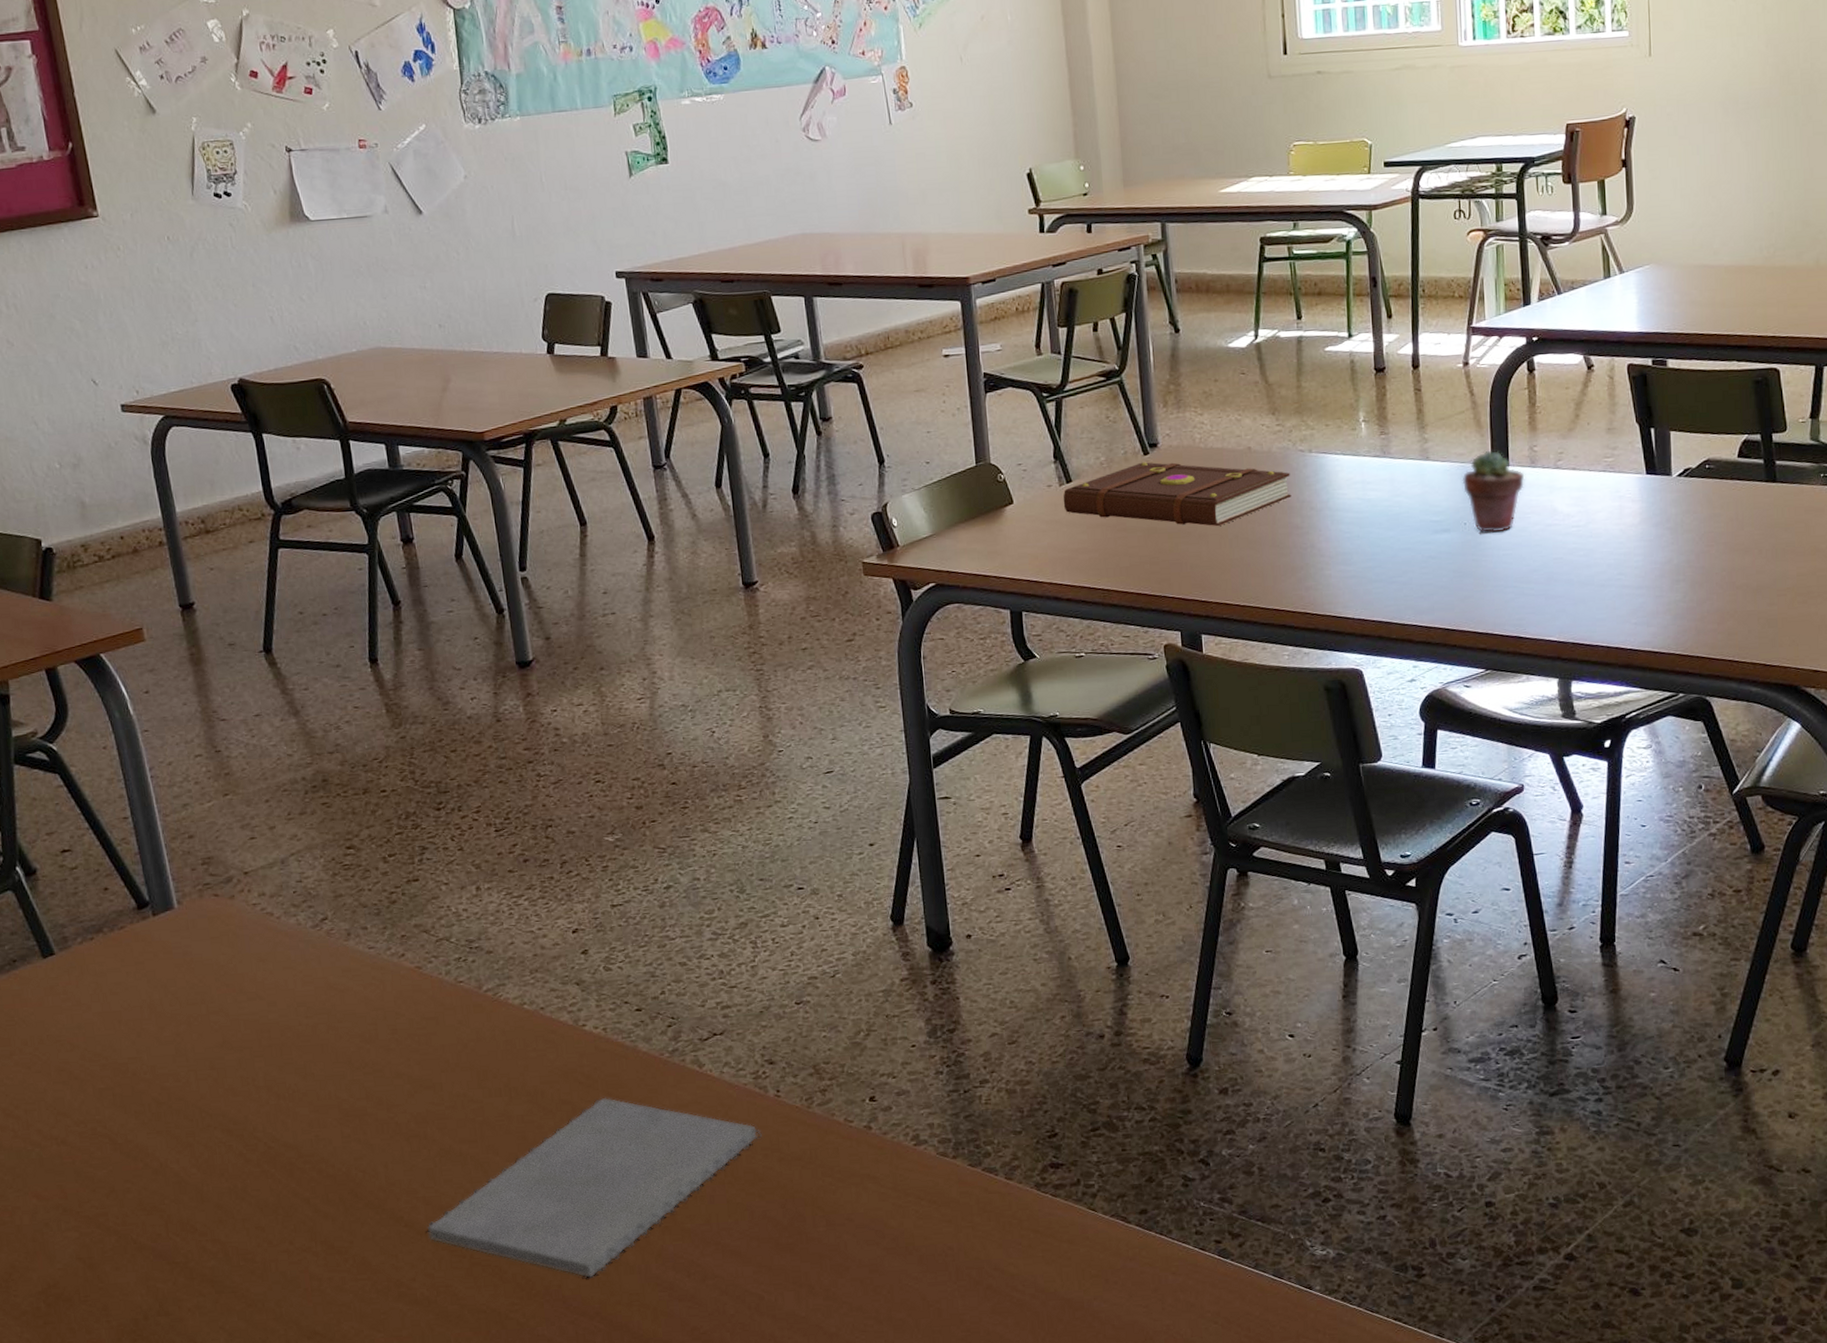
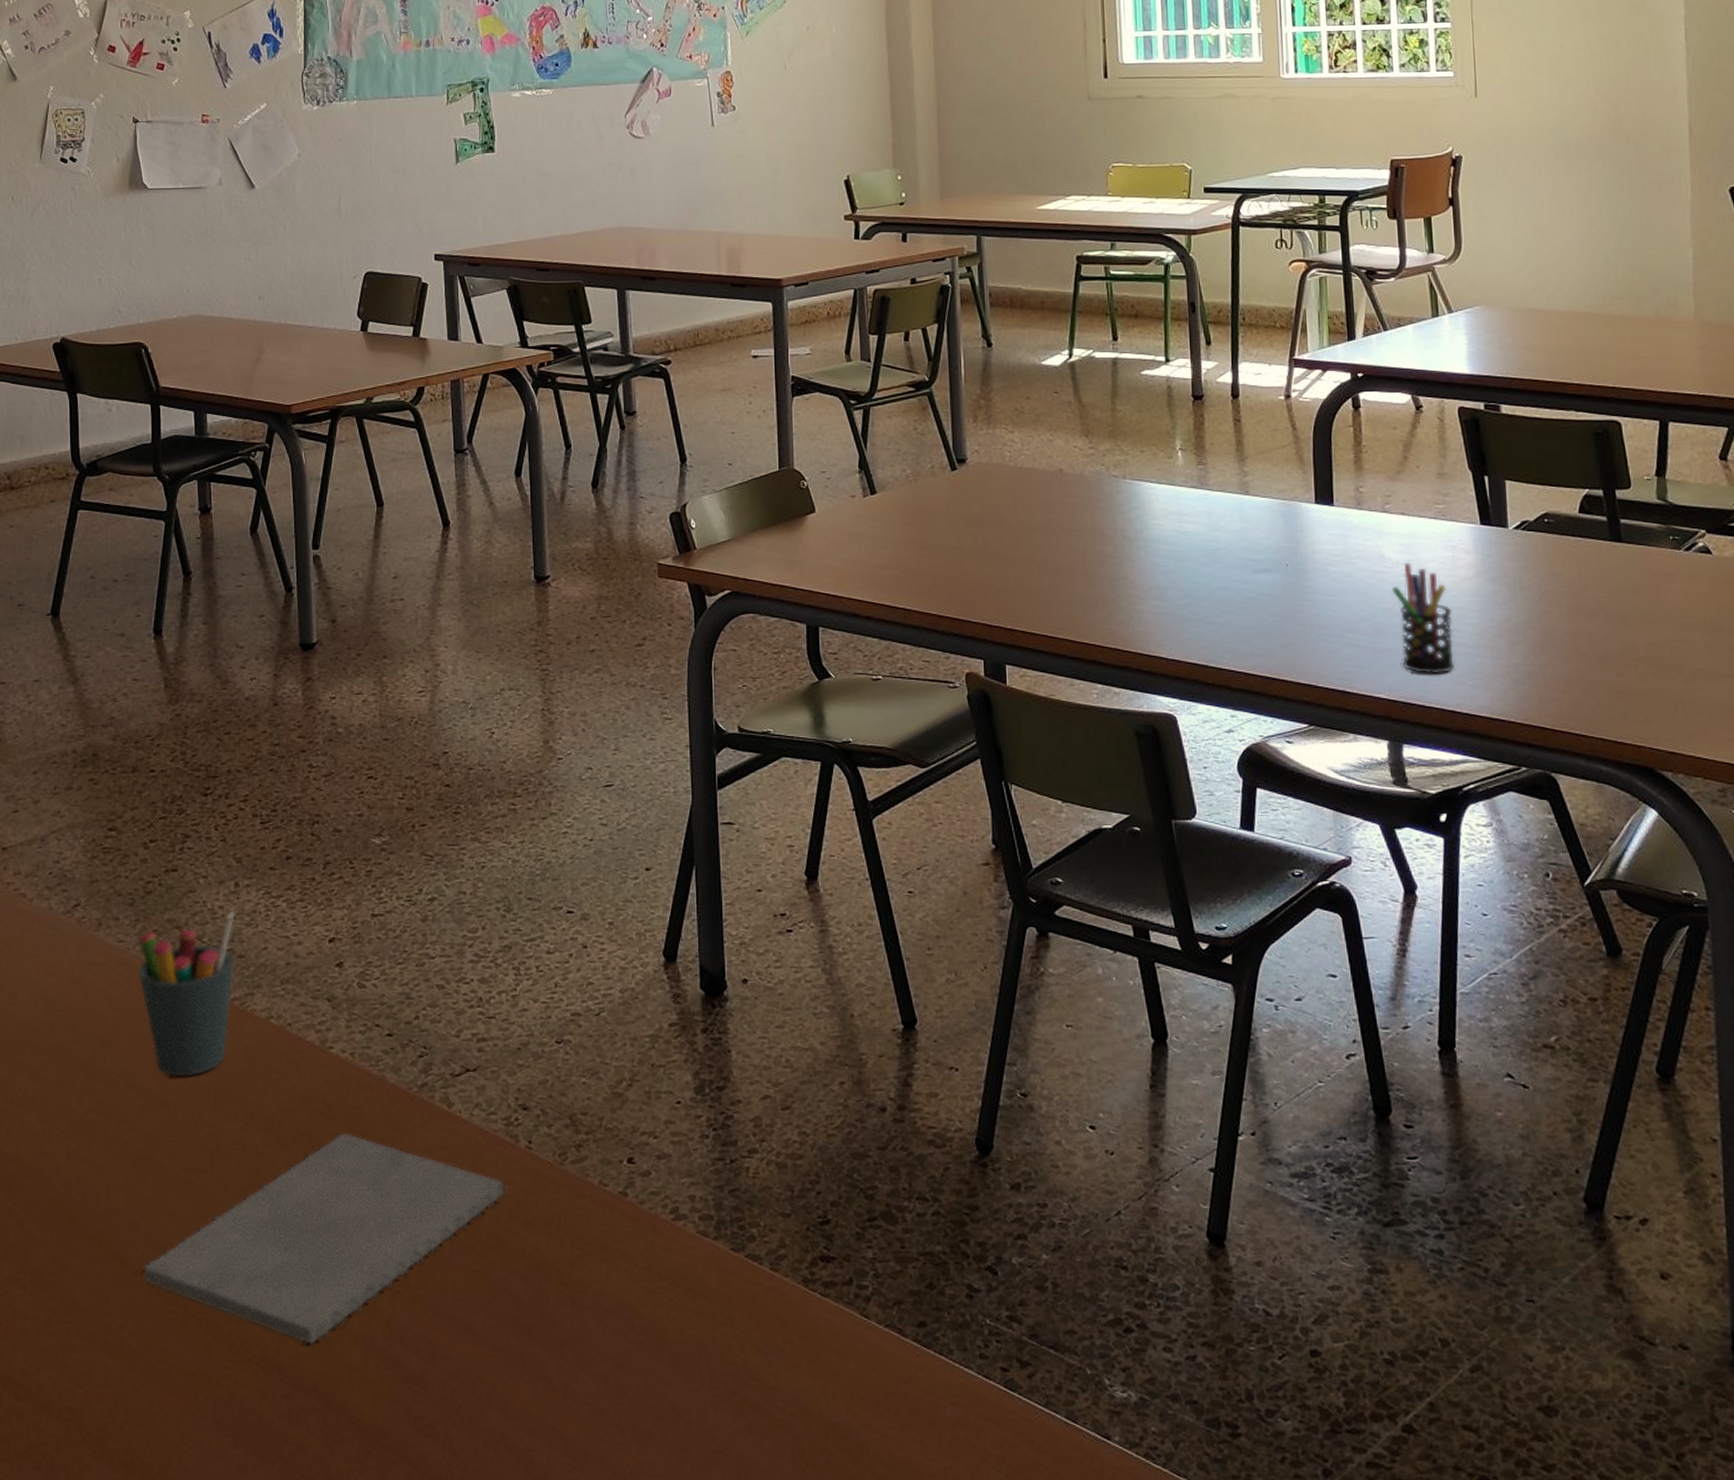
pen holder: none [387,912,485,1063] -> present [138,910,236,1077]
book: present [1063,462,1292,526] -> none [866,478,1104,550]
potted succulent: present [1462,450,1525,533] -> none [1283,488,1351,576]
pen holder: none [1563,514,1621,616] -> present [1392,562,1455,675]

